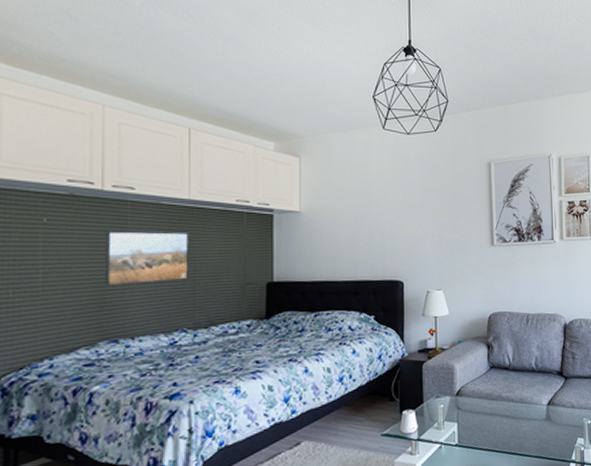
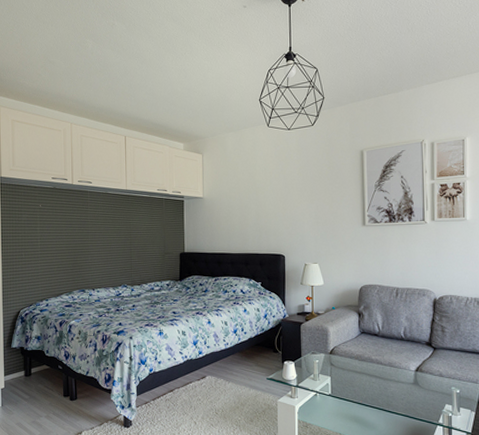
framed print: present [104,230,190,288] -> none [75,212,128,253]

